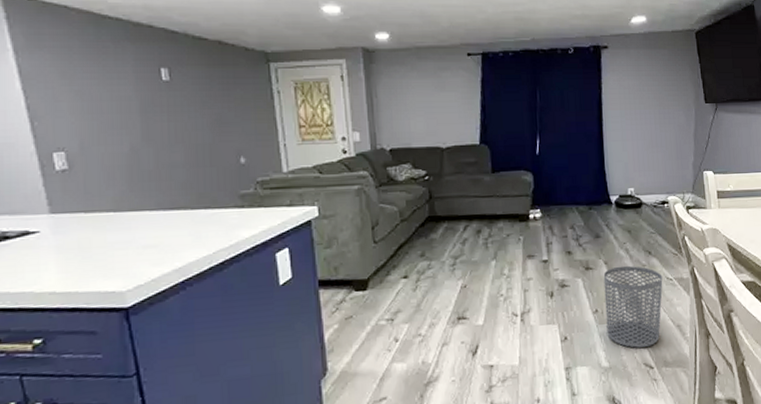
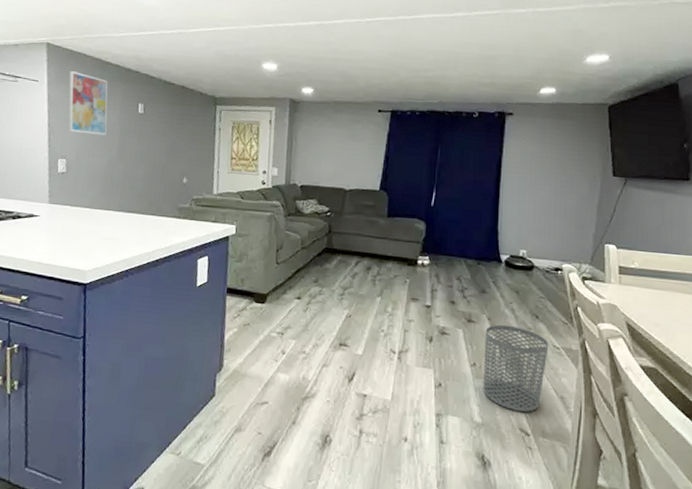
wall art: none [45,29,120,115] -> present [68,70,108,135]

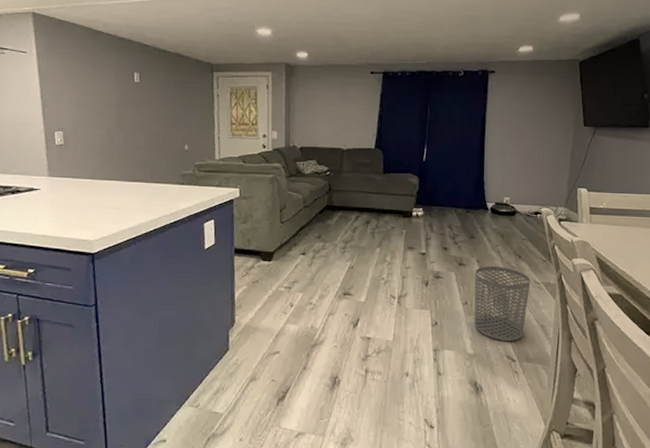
wall art: present [68,70,108,135] -> none [58,40,103,106]

